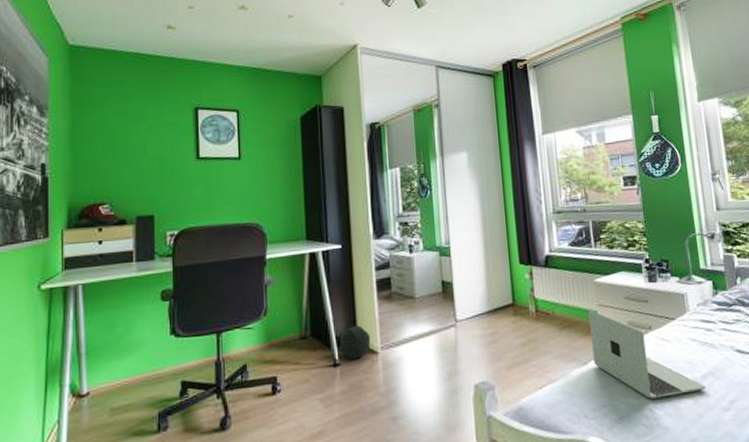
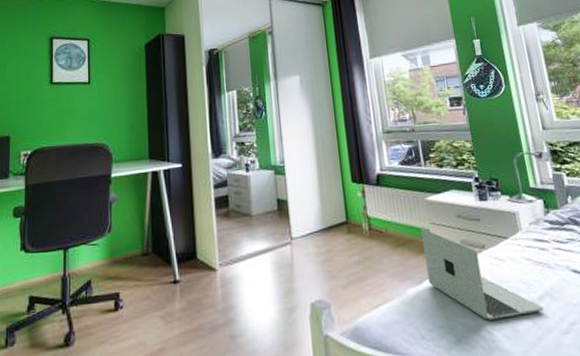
ball: present [340,325,371,359] -> none [180,242,210,276]

